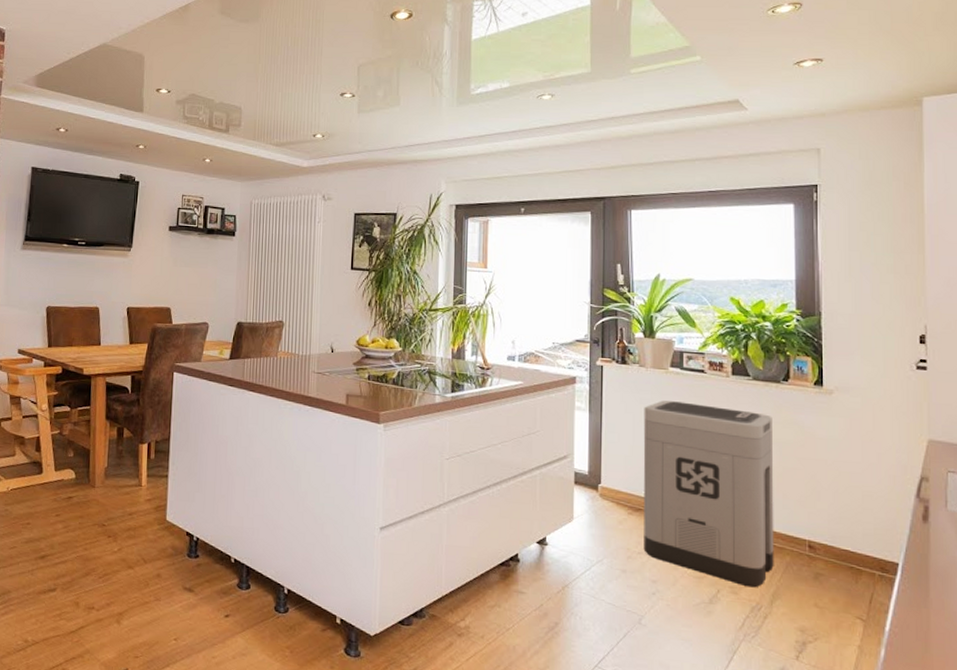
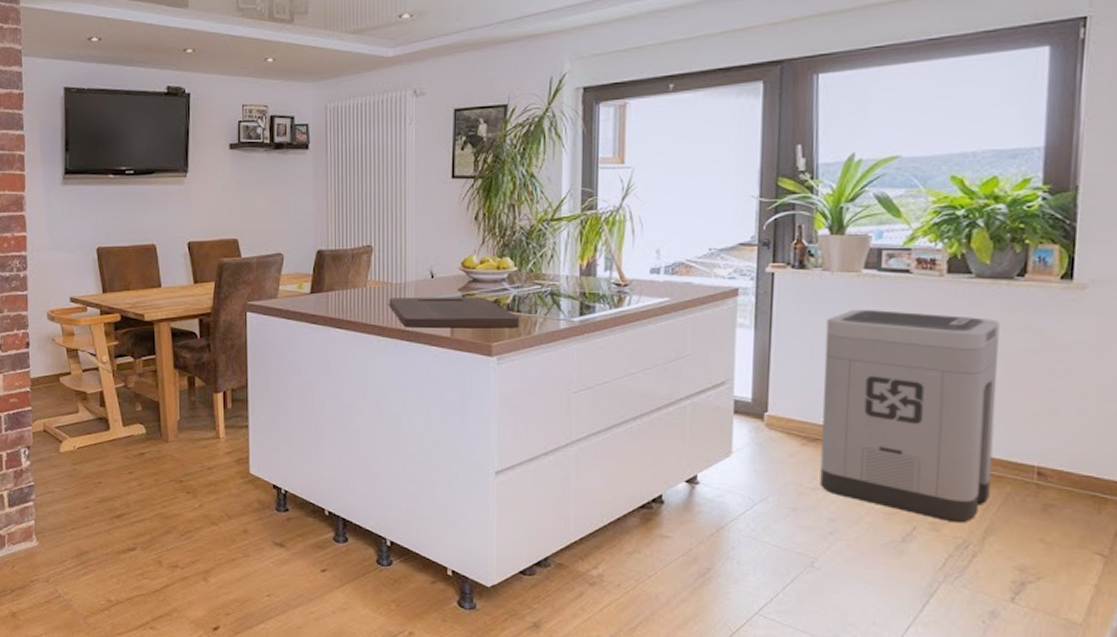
cutting board: none [295,367,403,399] -> present [388,297,520,328]

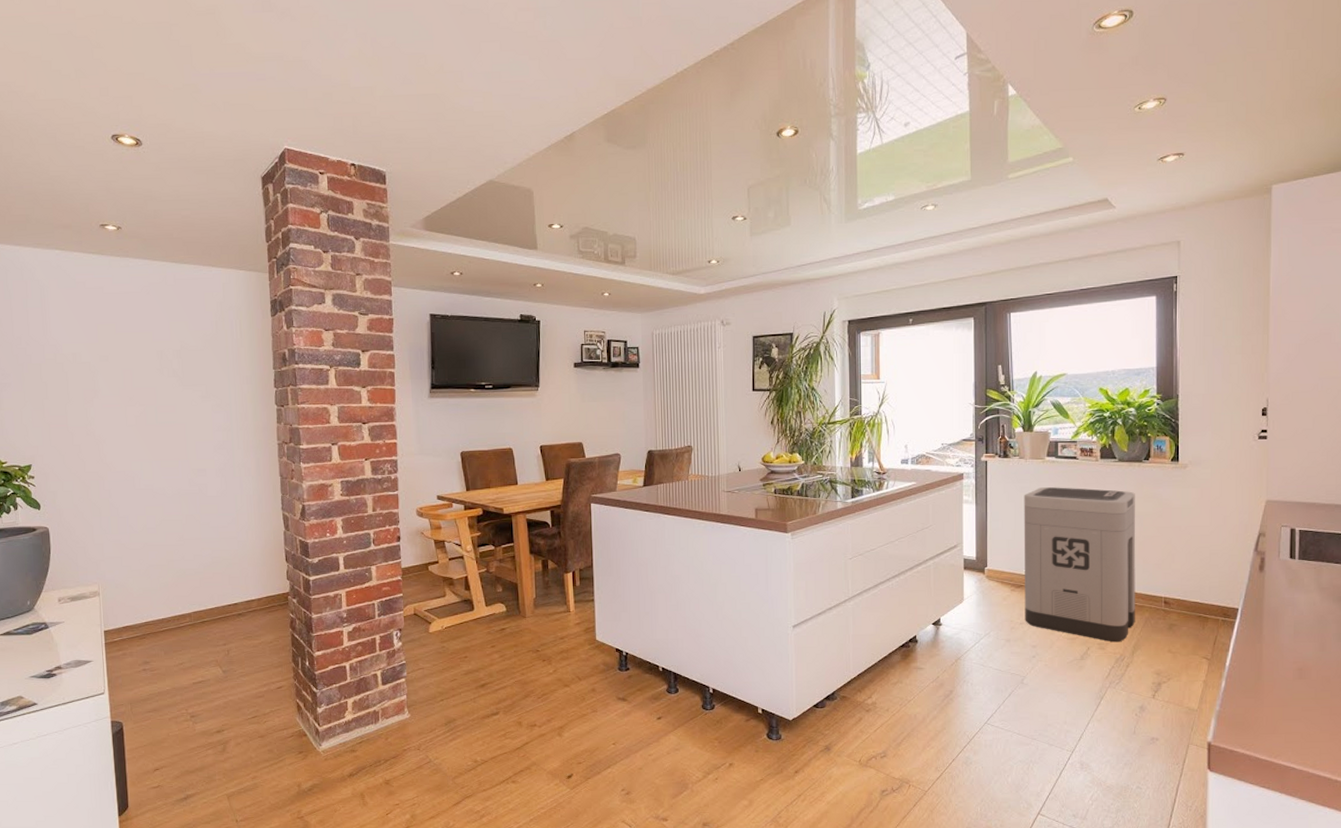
cutting board: present [388,297,520,328] -> none [706,485,808,512]

